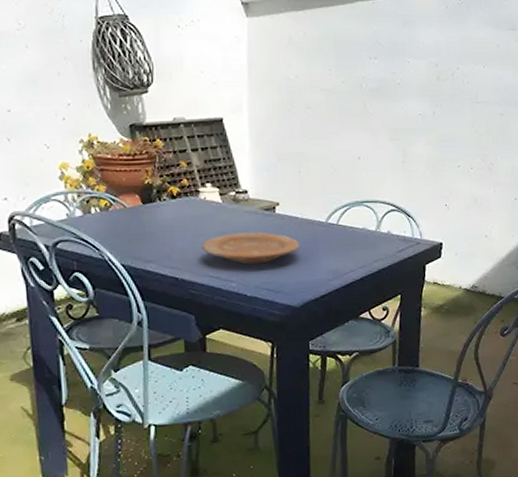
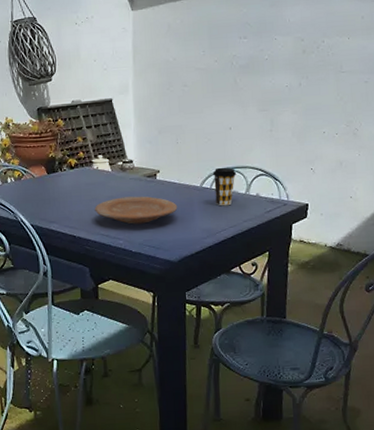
coffee cup: none [339,201,365,245] -> present [212,167,236,206]

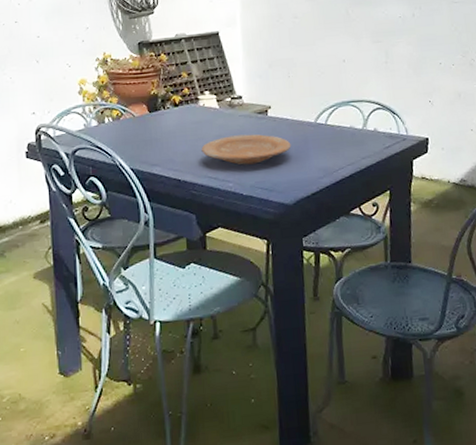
coffee cup: present [212,167,236,206] -> none [327,101,352,143]

